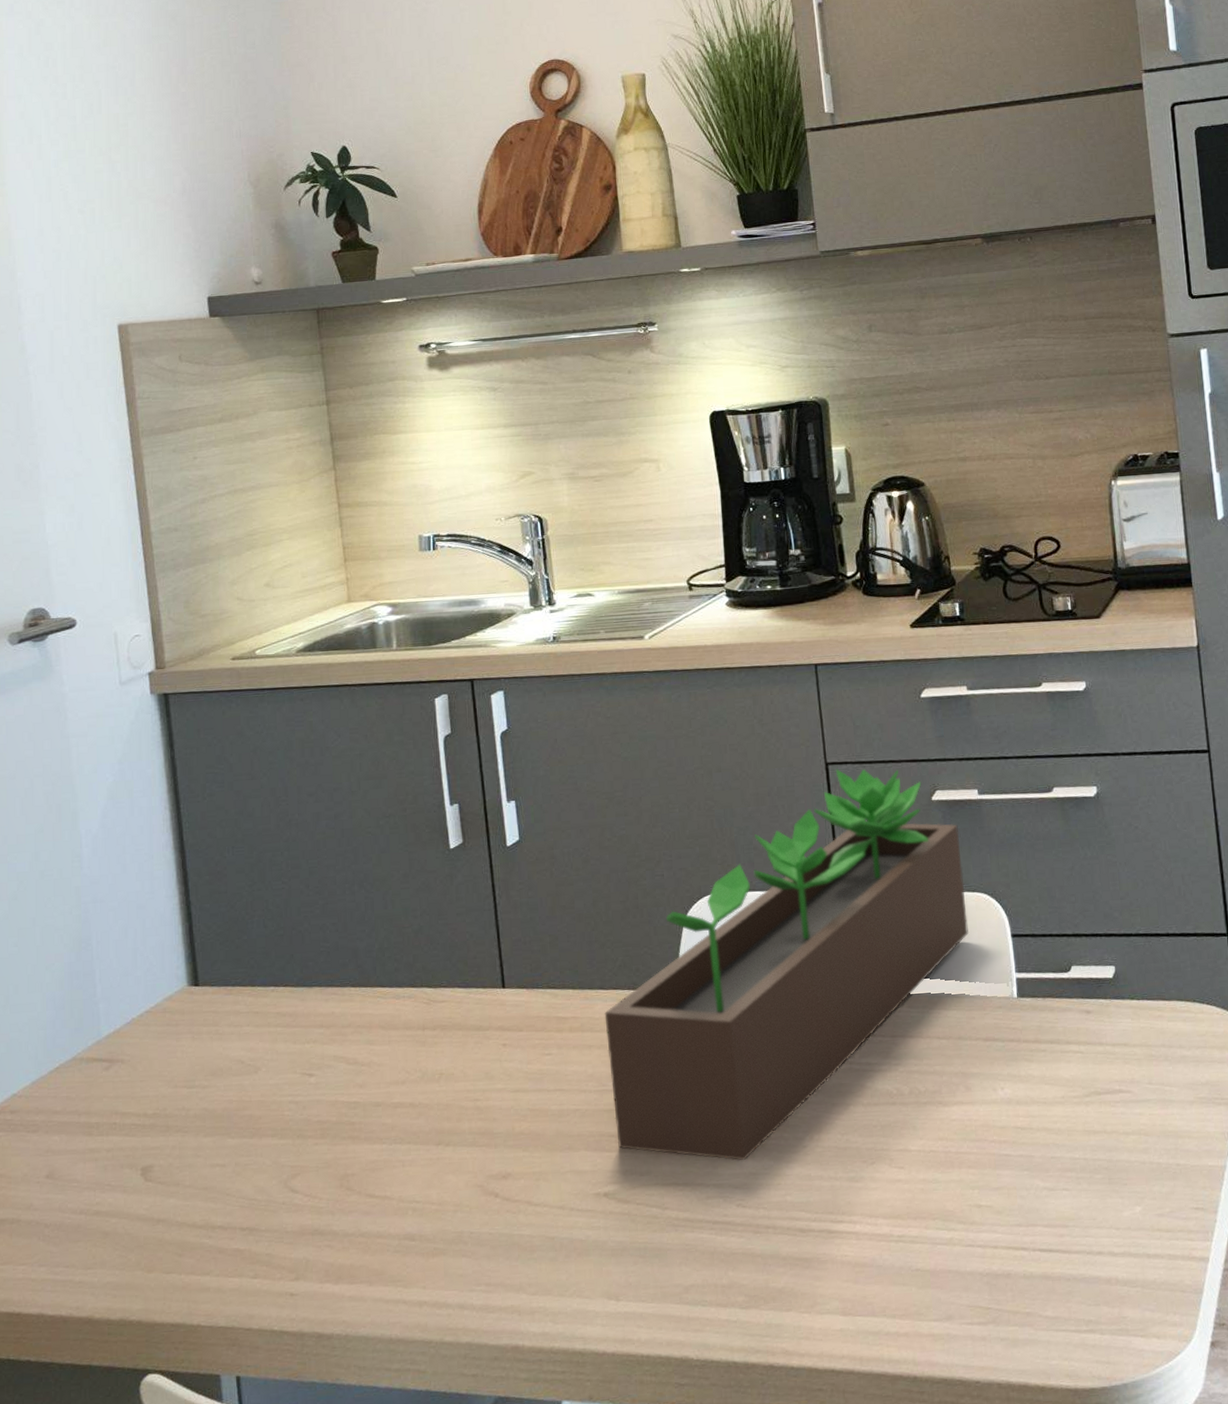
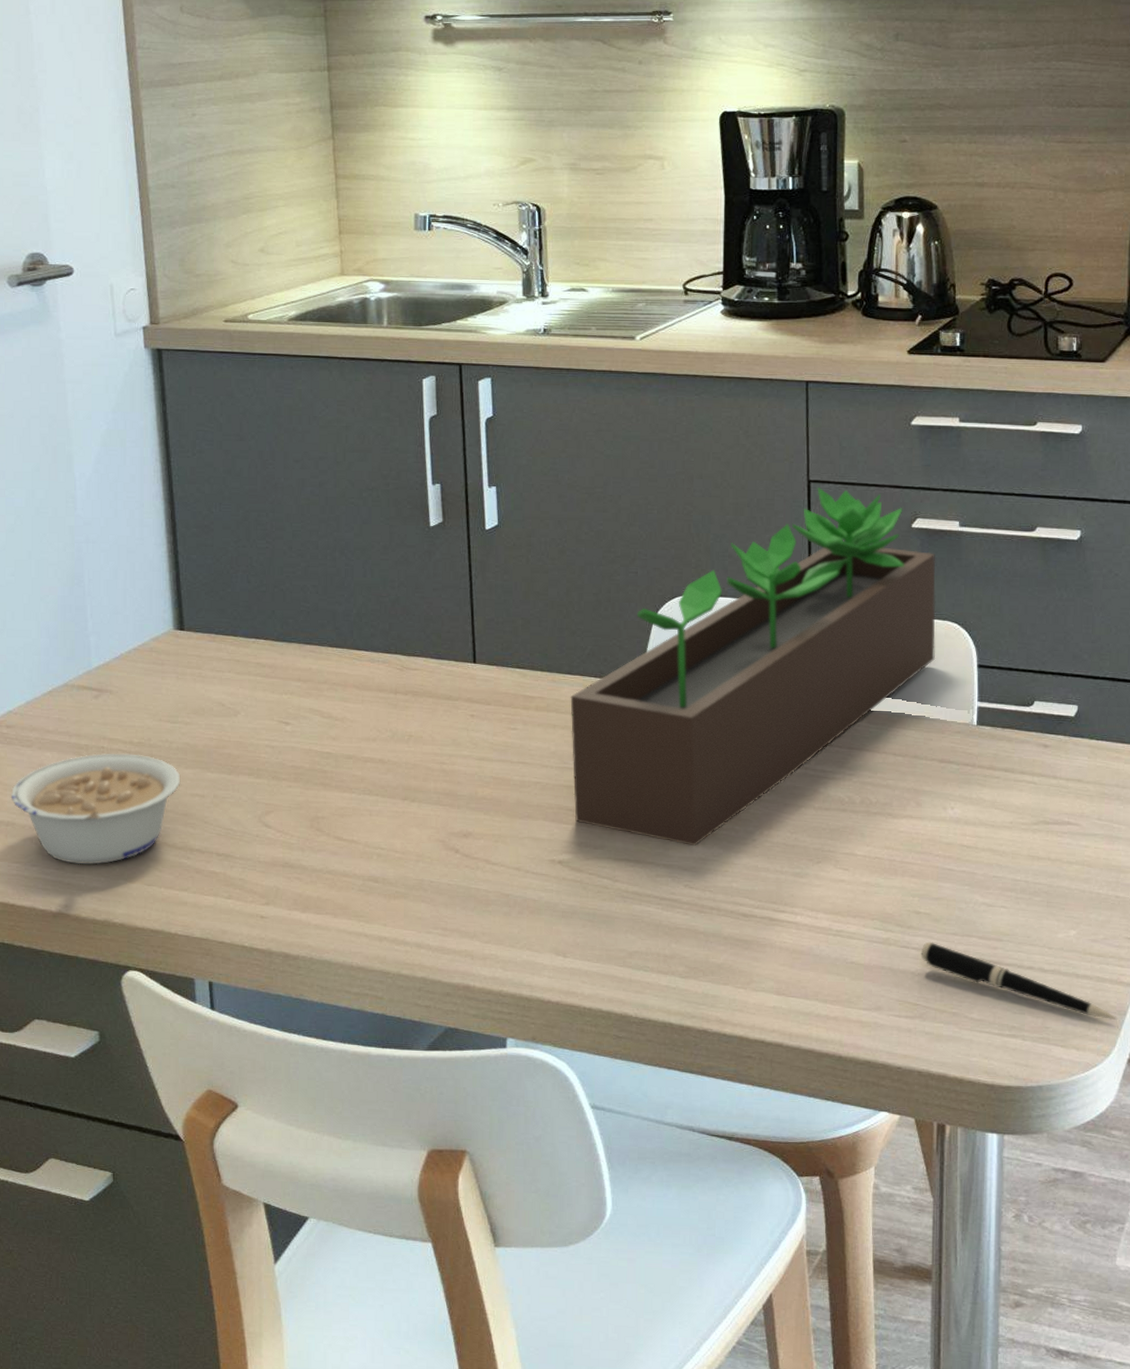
legume: none [15,1126,199,1259] -> present [10,753,180,865]
pen: none [986,1236,1196,1300] -> present [920,941,1118,1020]

